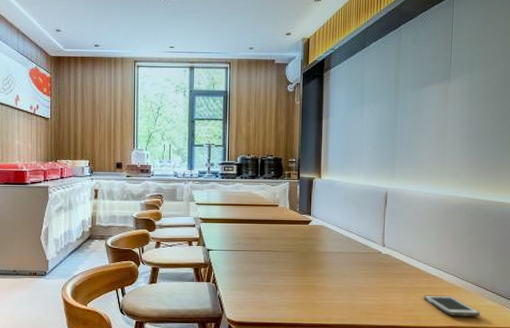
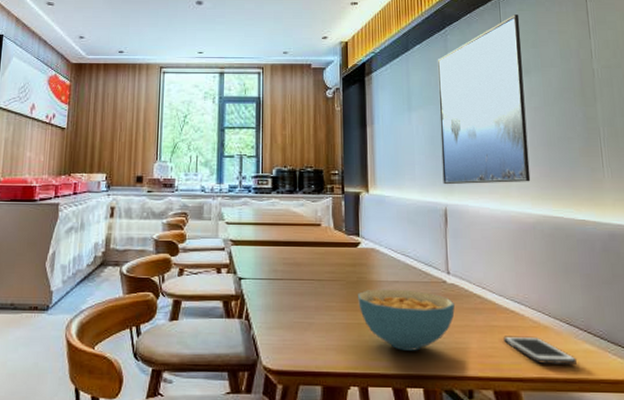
cereal bowl: none [307,258,386,307] -> present [358,289,455,351]
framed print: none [386,13,471,172] -> present [437,15,531,185]

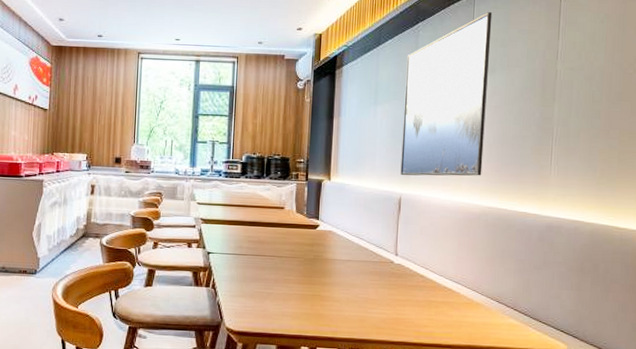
cereal bowl: present [358,289,455,351] -> none [313,266,399,320]
cell phone: present [503,336,578,364] -> none [439,310,502,335]

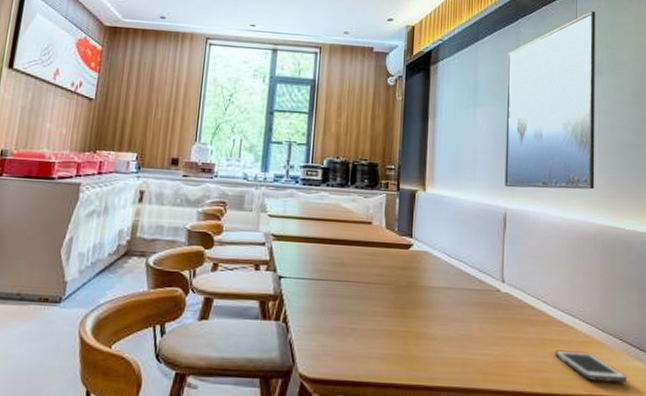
cell phone: none [439,310,502,335] -> present [555,350,628,382]

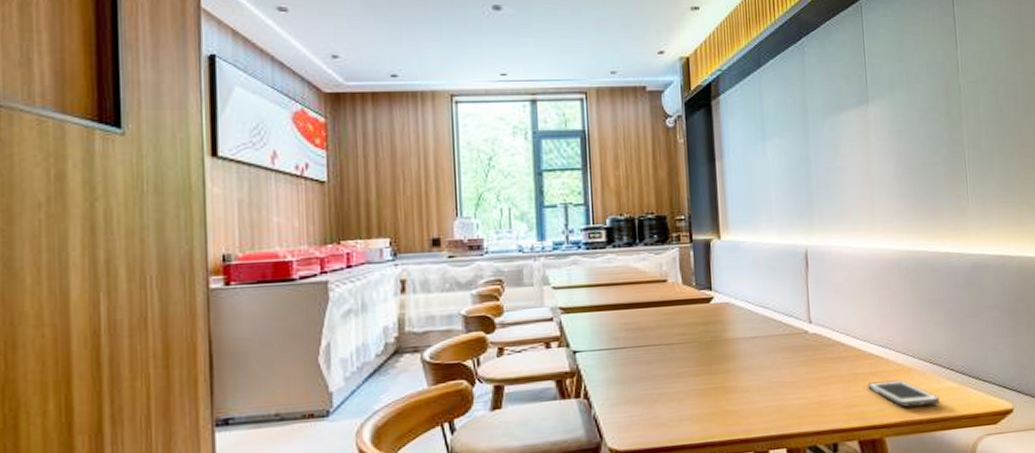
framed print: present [504,11,596,190] -> none [793,22,895,224]

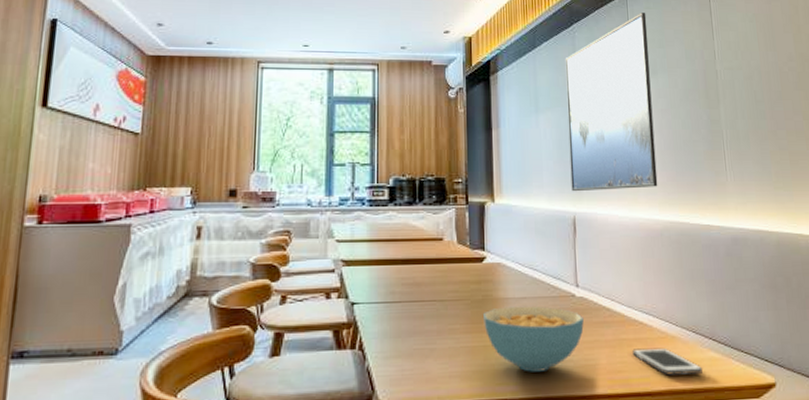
cereal bowl: none [713,344,818,411] -> present [483,306,584,372]
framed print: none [793,22,895,224] -> present [565,13,658,192]

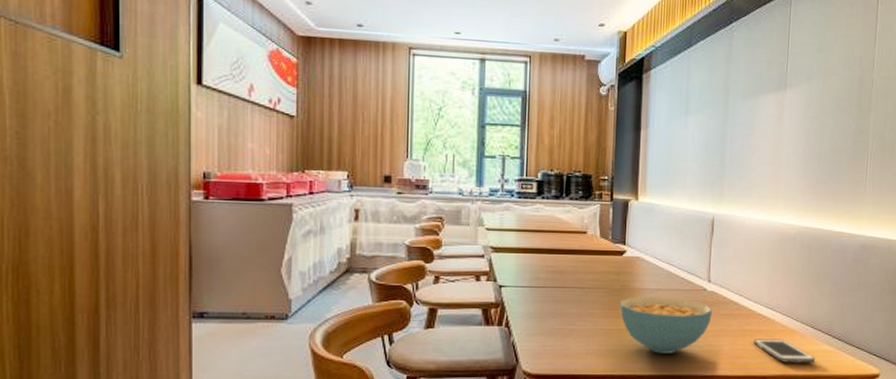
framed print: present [565,13,658,192] -> none [713,13,810,195]

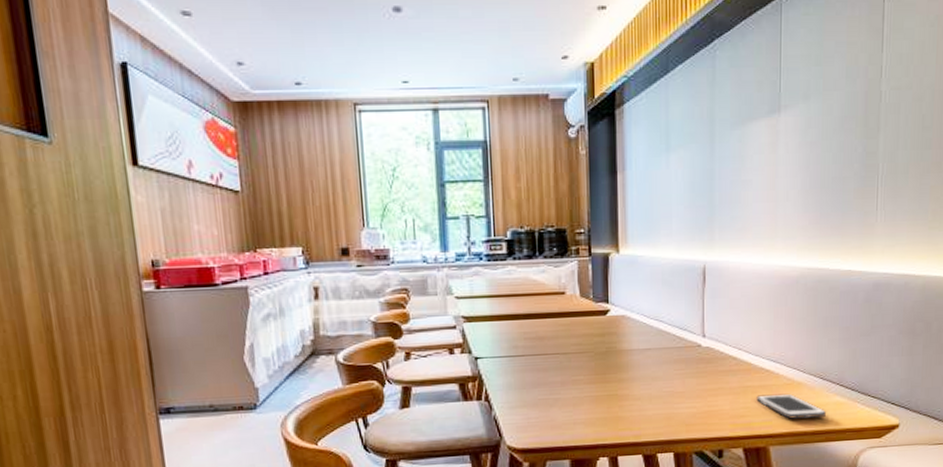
cereal bowl: present [620,296,712,354] -> none [607,356,709,418]

